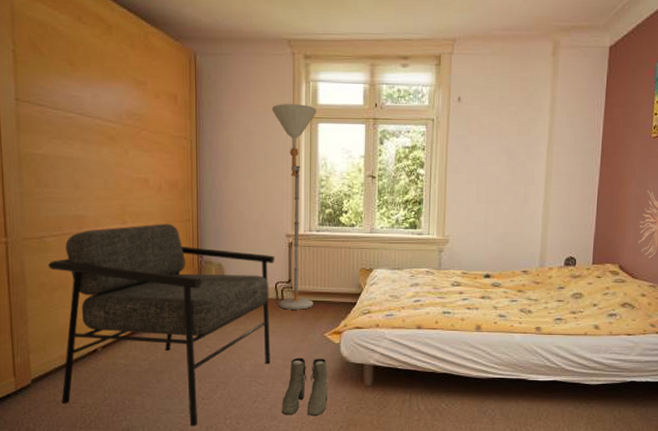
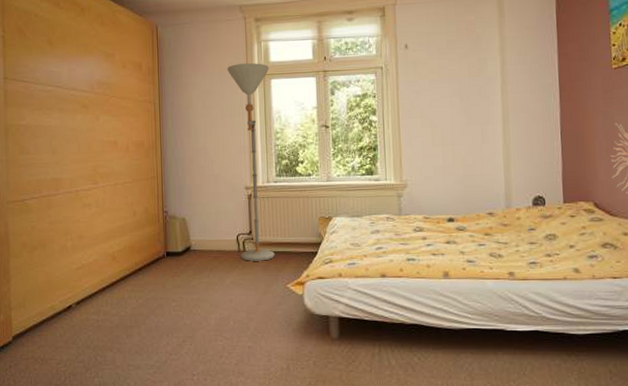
armchair: present [47,223,275,427] -> none [28,182,236,383]
boots: present [281,357,329,417] -> none [247,310,295,372]

